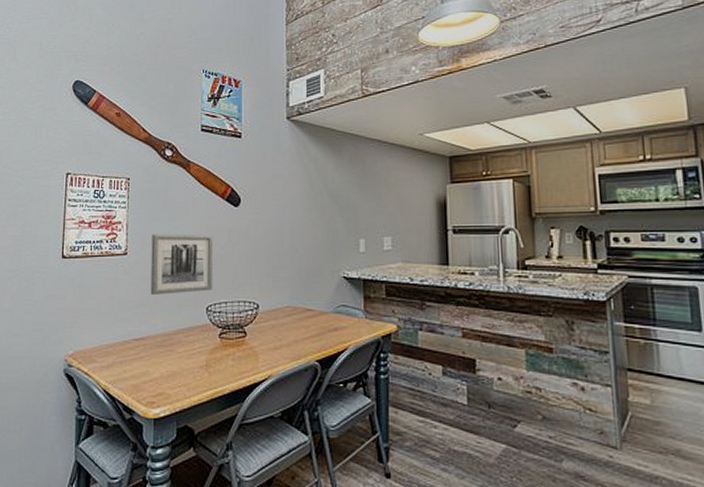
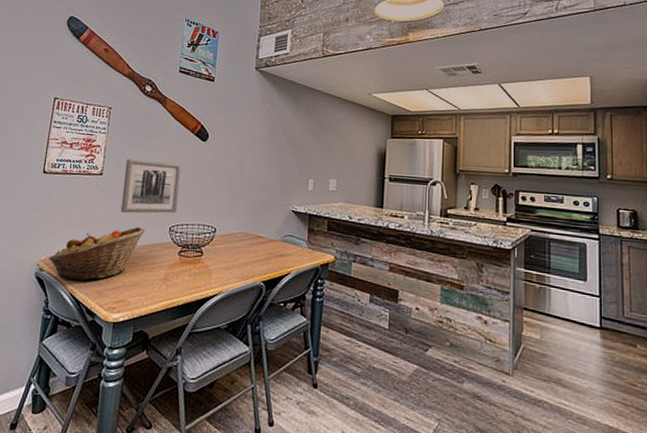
fruit basket: none [76,309,180,374] -> present [48,226,145,281]

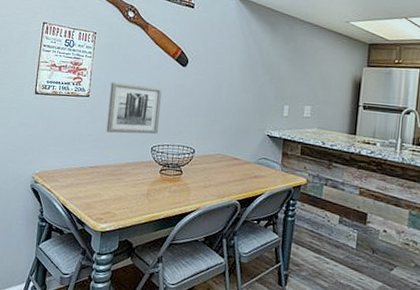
fruit basket: present [48,226,145,281] -> none [42,145,129,193]

